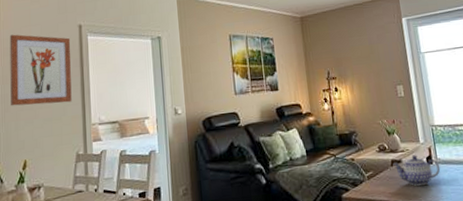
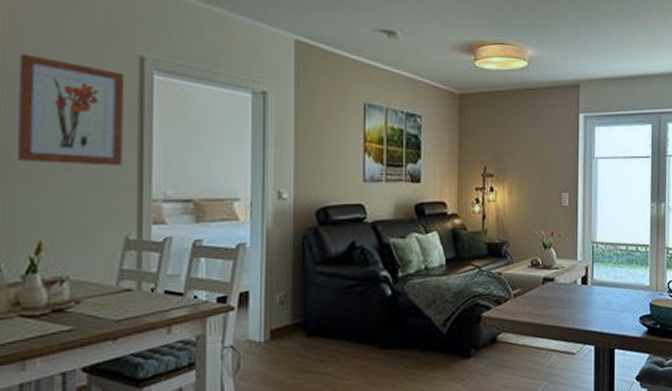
teapot: present [393,155,441,186] -> none [544,273,595,309]

